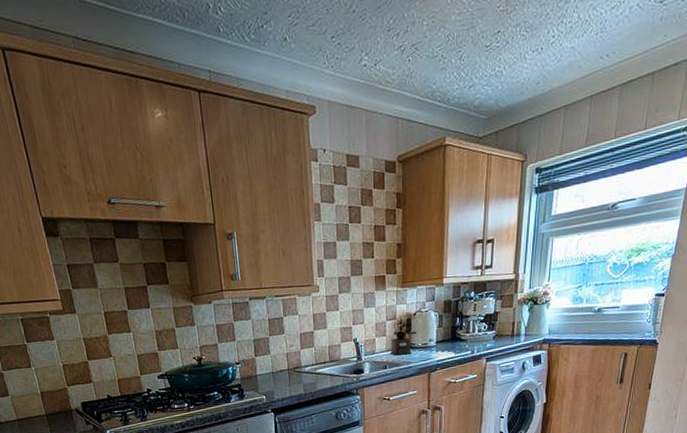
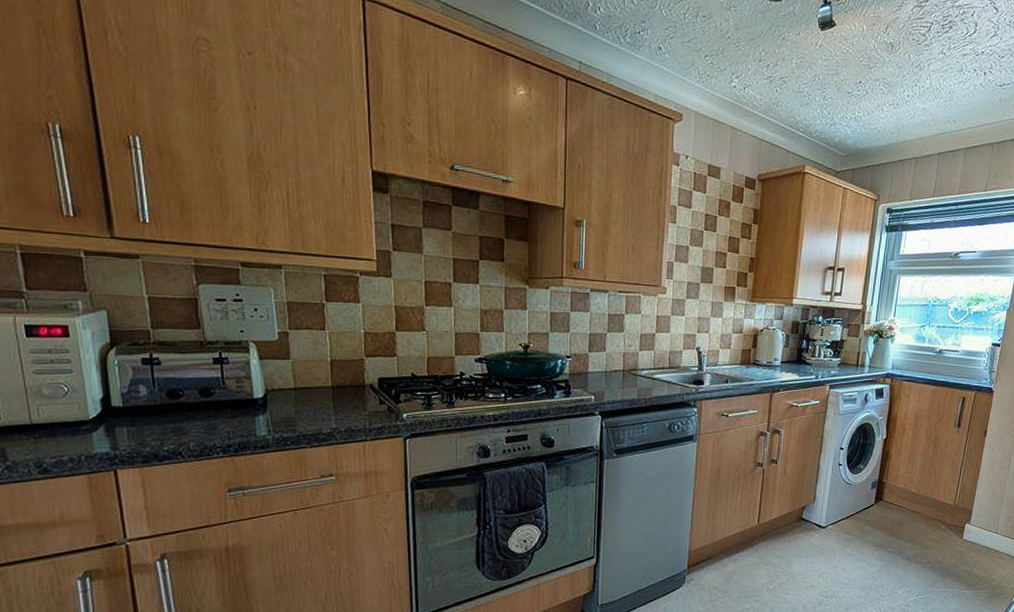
coffee grinder: present [390,317,417,356] -> none [733,331,762,371]

